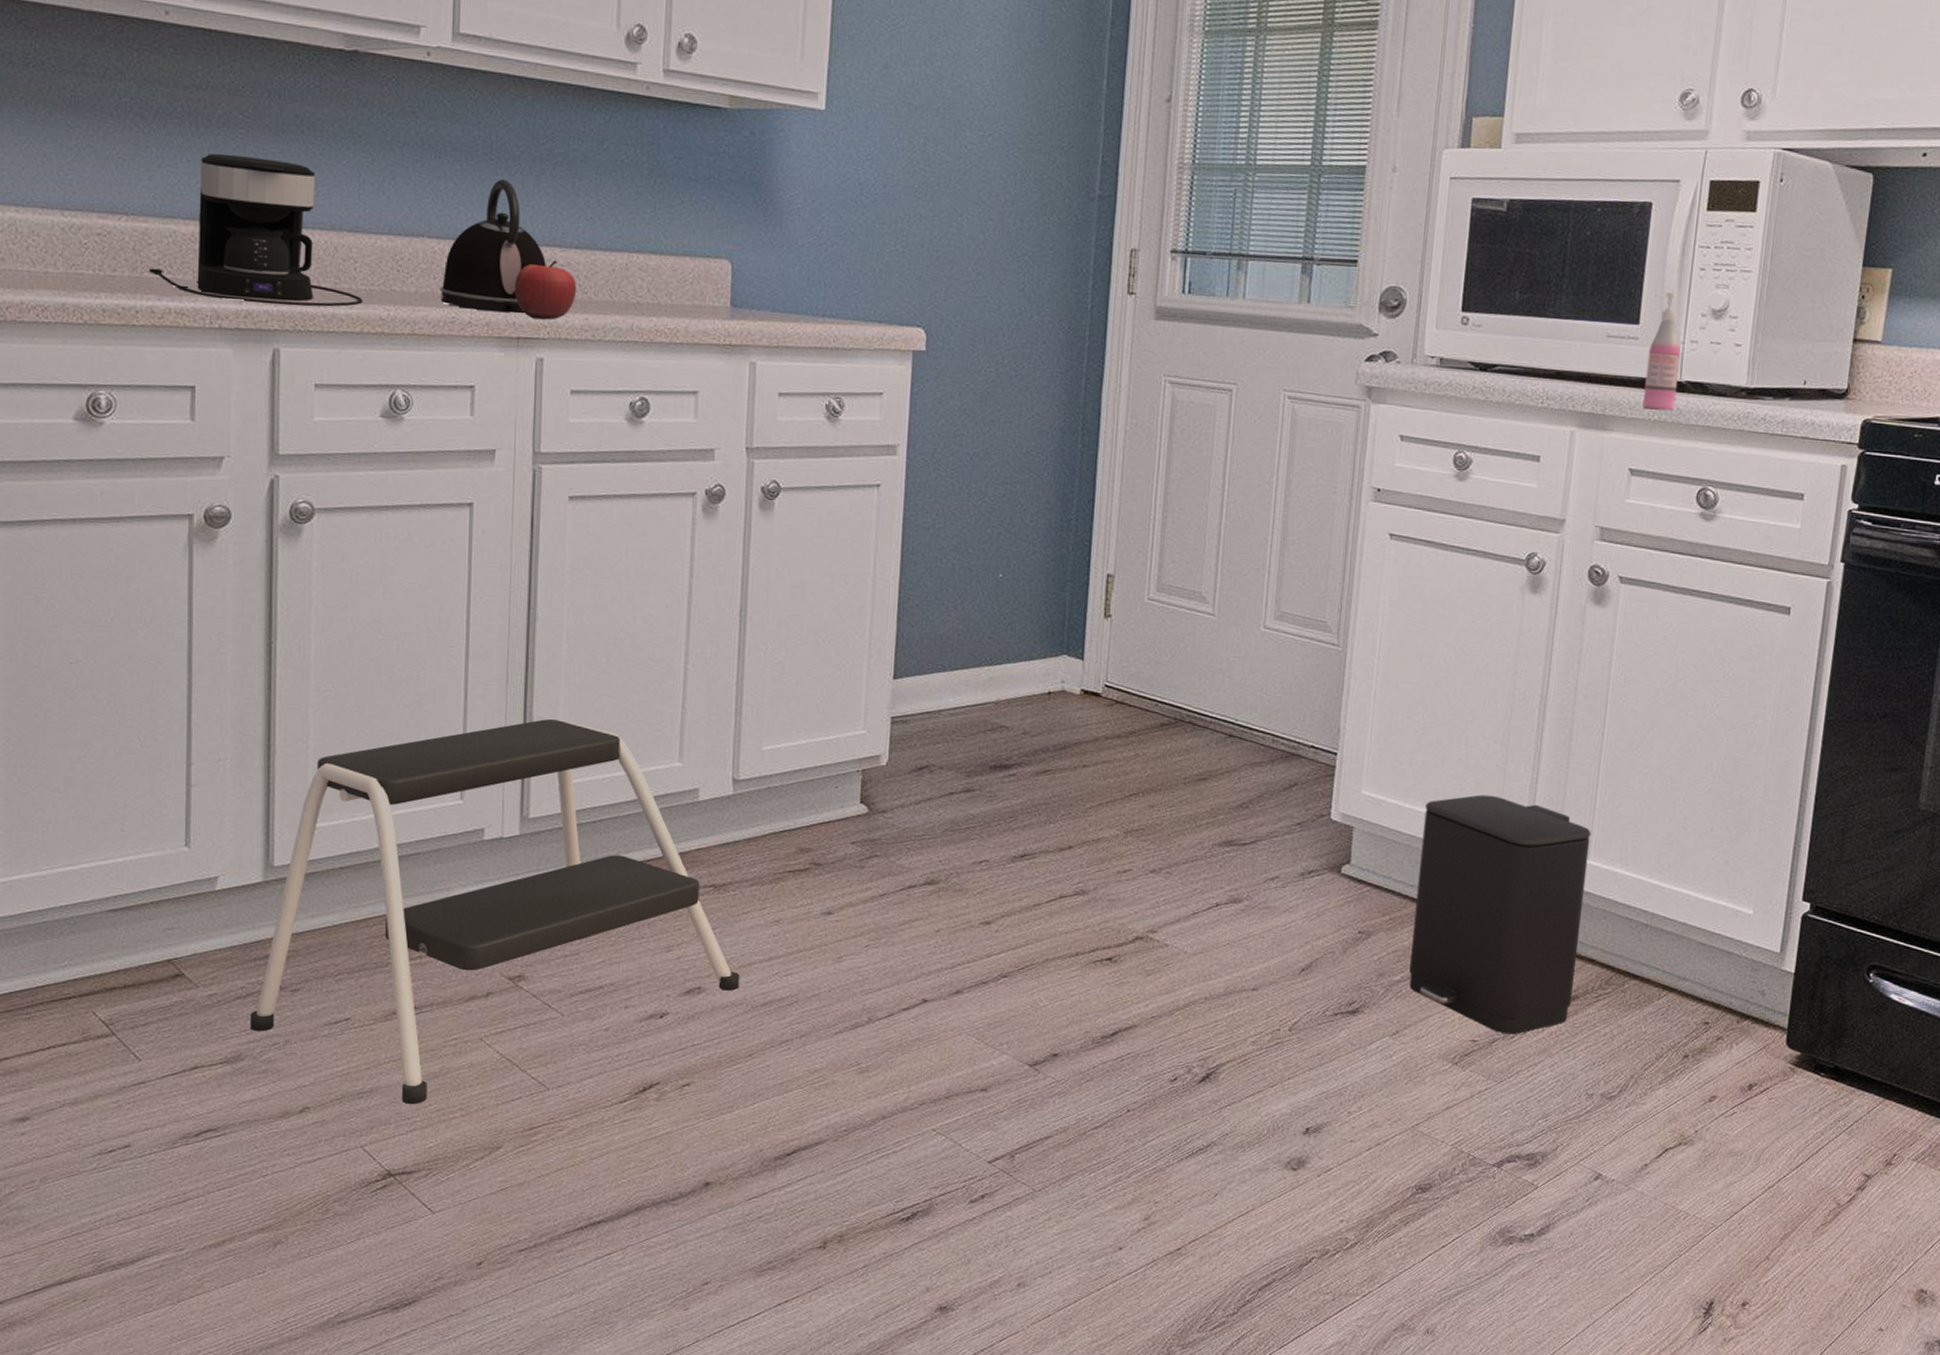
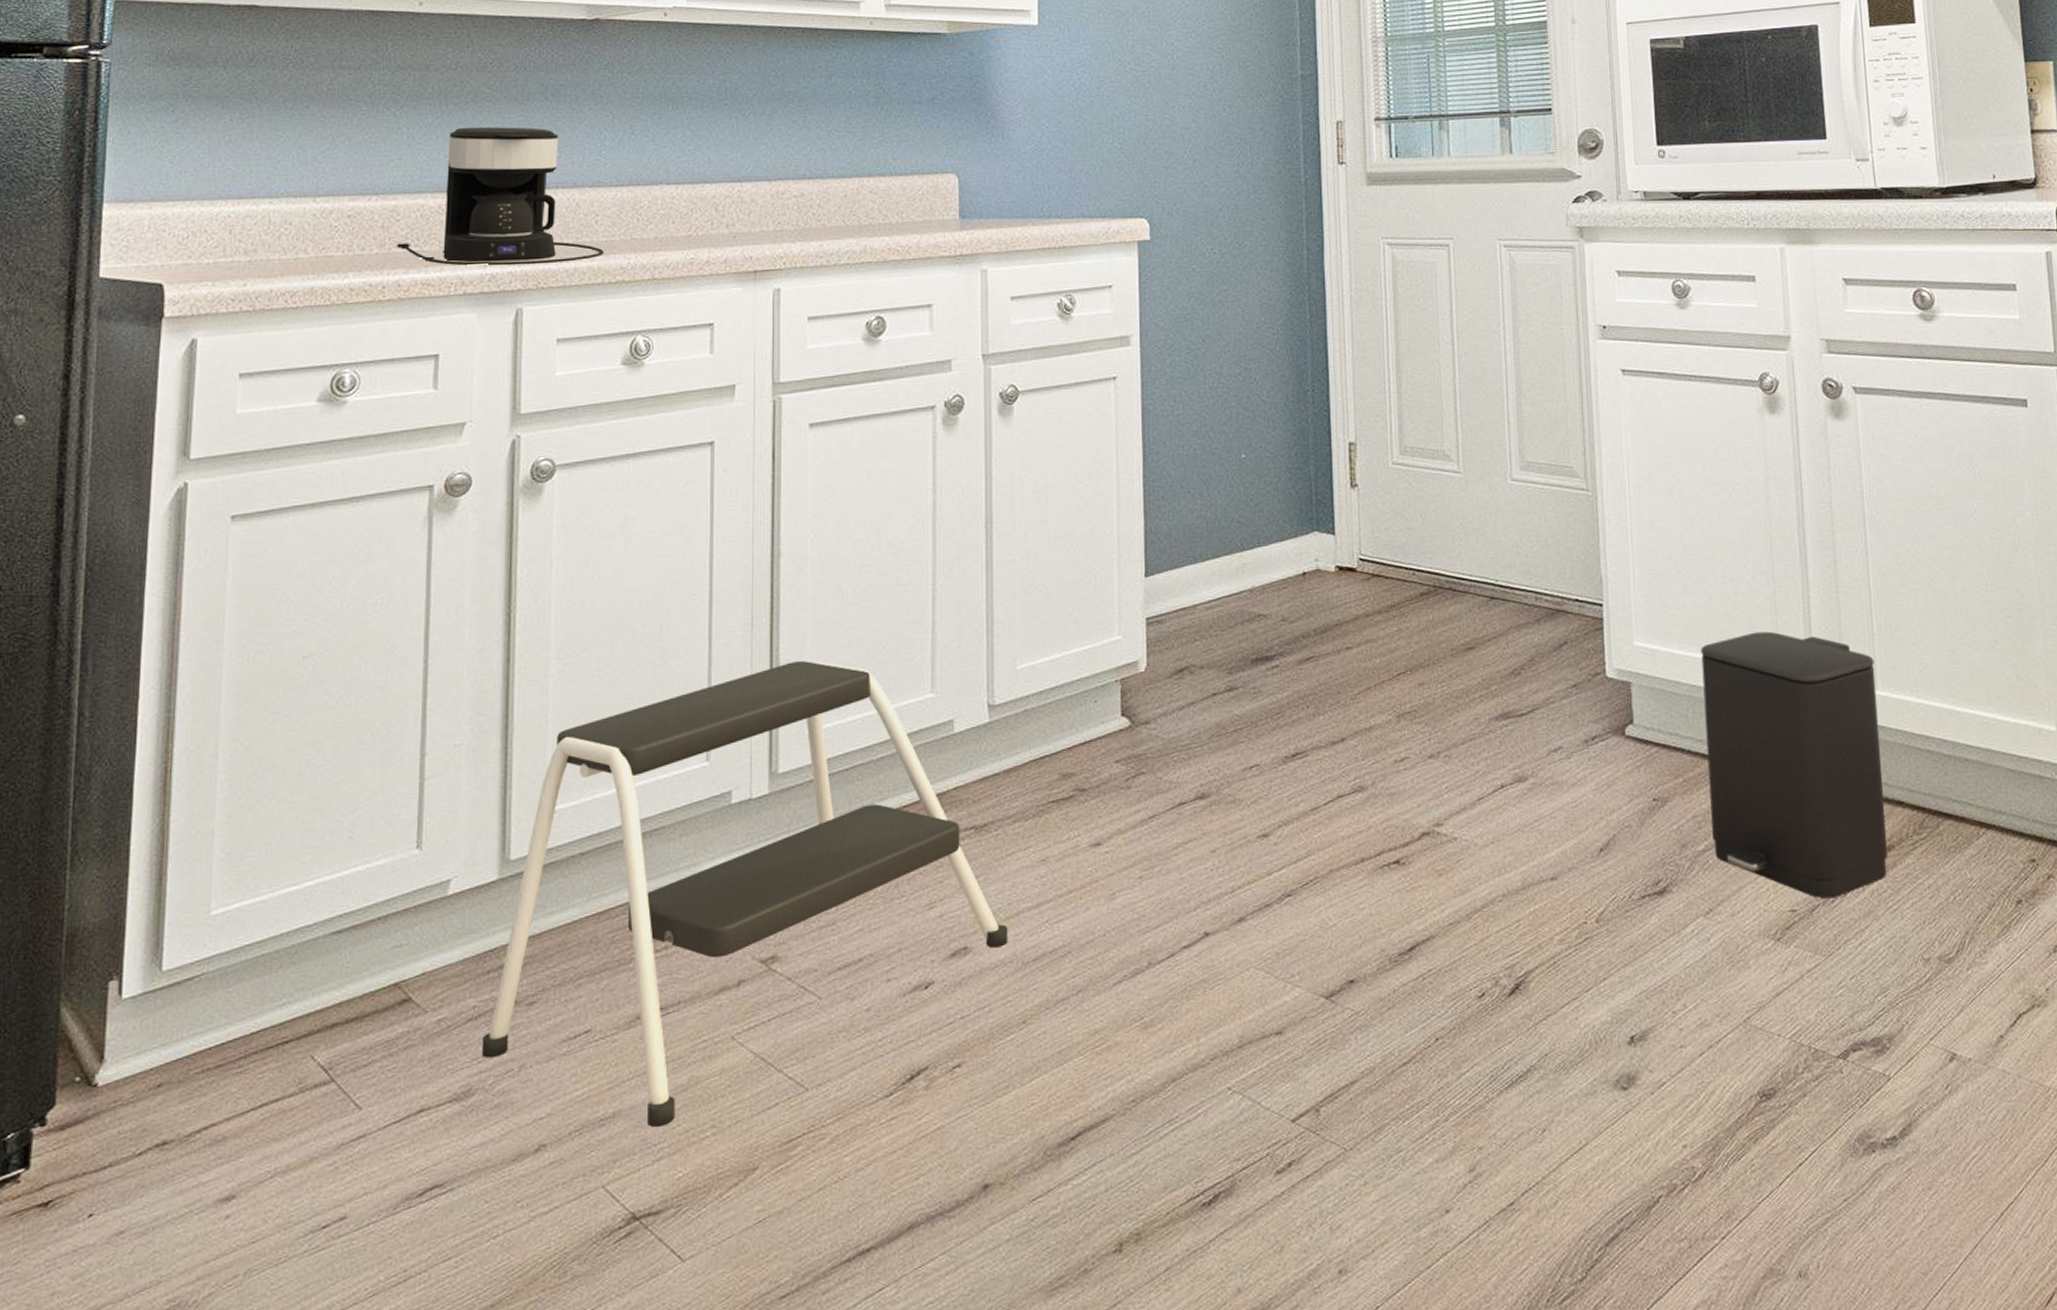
kettle: present [439,179,546,314] -> none [678,122,781,249]
fruit: present [515,259,577,320] -> none [751,191,811,252]
soap dispenser: present [1642,292,1682,411] -> none [1836,106,1876,219]

